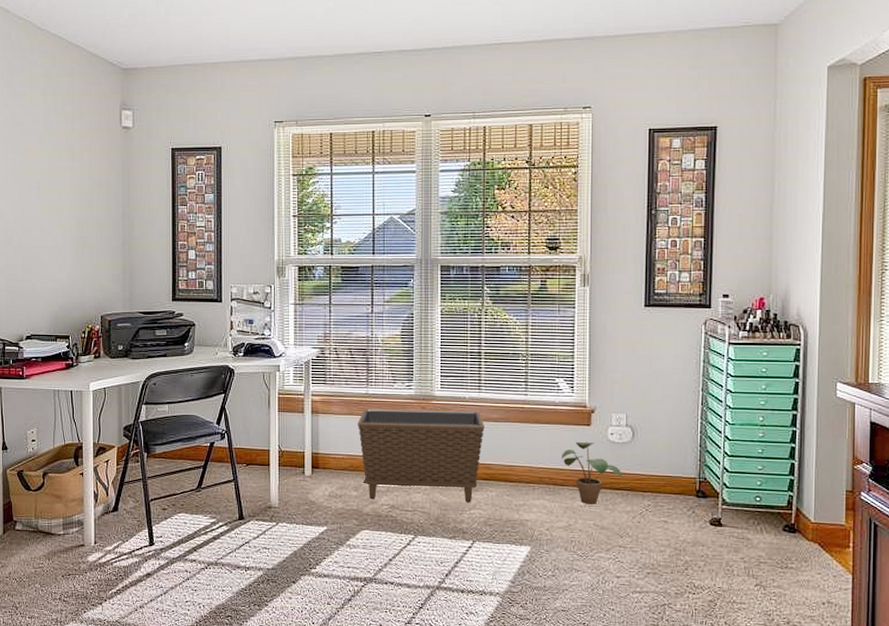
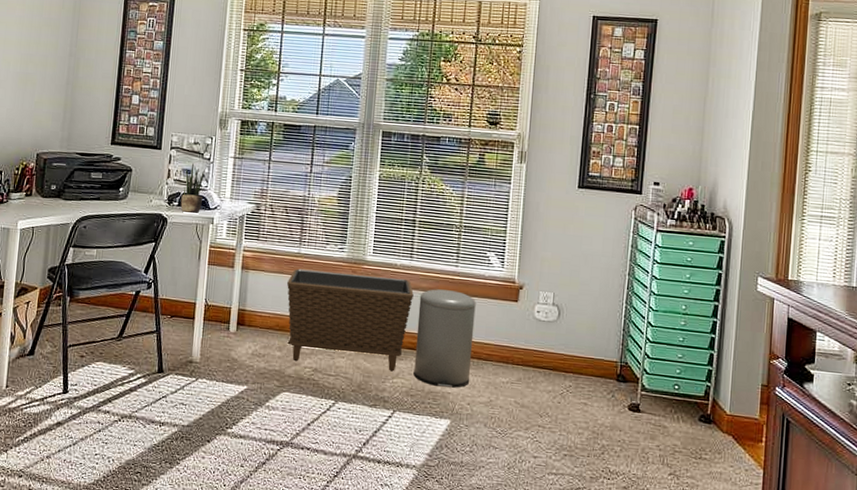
potted plant: none [246,313,268,363] -> present [180,163,206,214]
pedal bin: none [490,419,548,516] -> present [413,289,476,389]
potted plant: present [562,441,623,505] -> none [487,316,546,382]

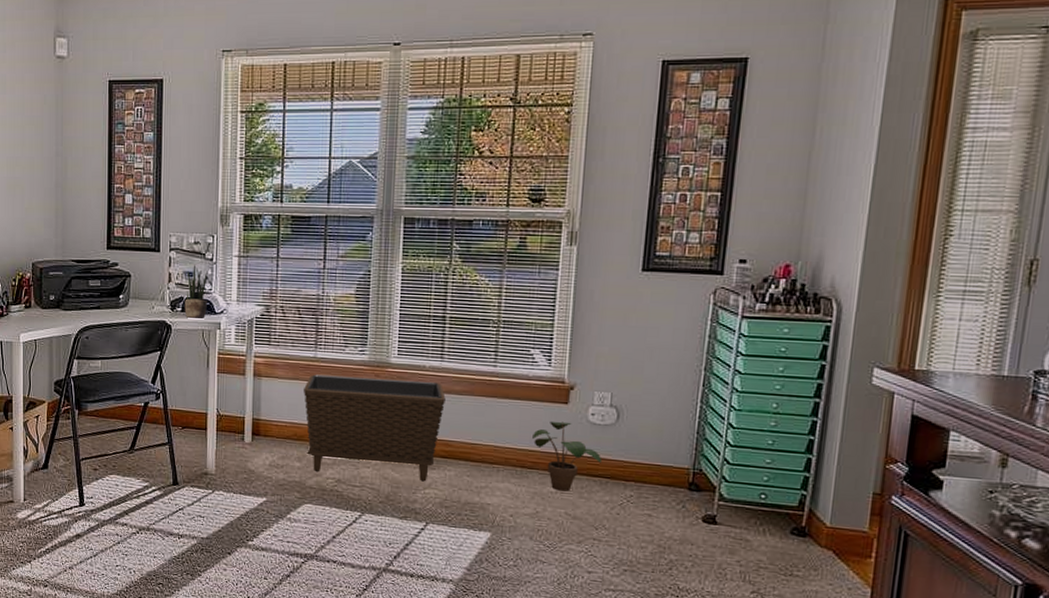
pedal bin: present [413,289,476,389] -> none [448,392,519,499]
potted plant: none [487,316,546,382] -> present [532,420,603,492]

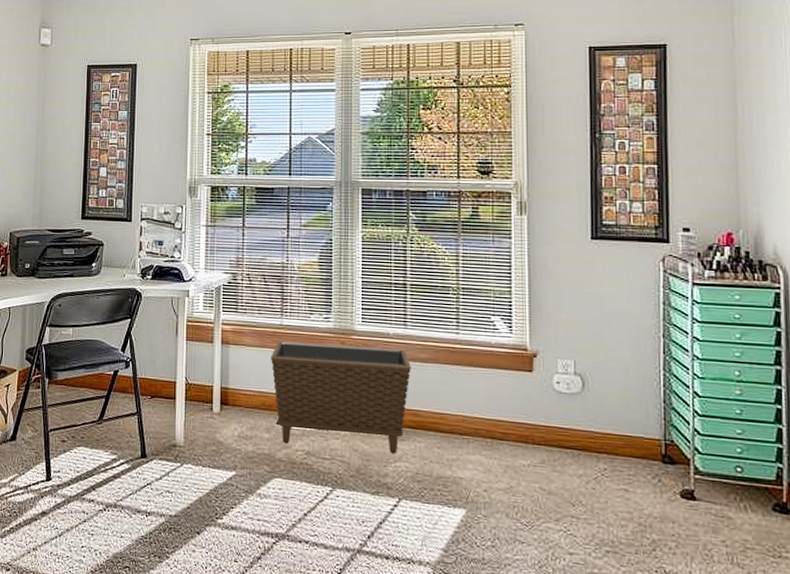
potted plant: present [184,265,209,320] -> none [154,234,178,287]
potted plant: present [532,420,603,492] -> none [500,389,572,465]

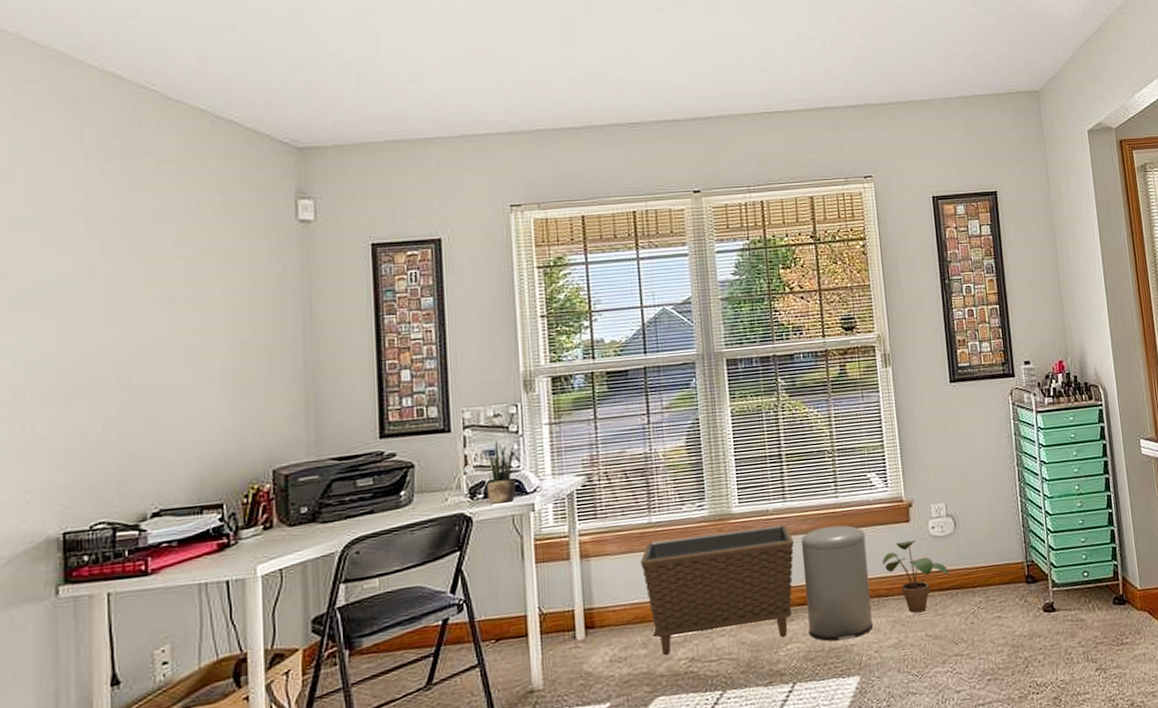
potted plant: none [154,234,178,287] -> present [487,441,516,506]
pedal bin: none [418,360,485,473] -> present [801,525,874,642]
potted plant: none [500,389,572,465] -> present [882,539,950,614]

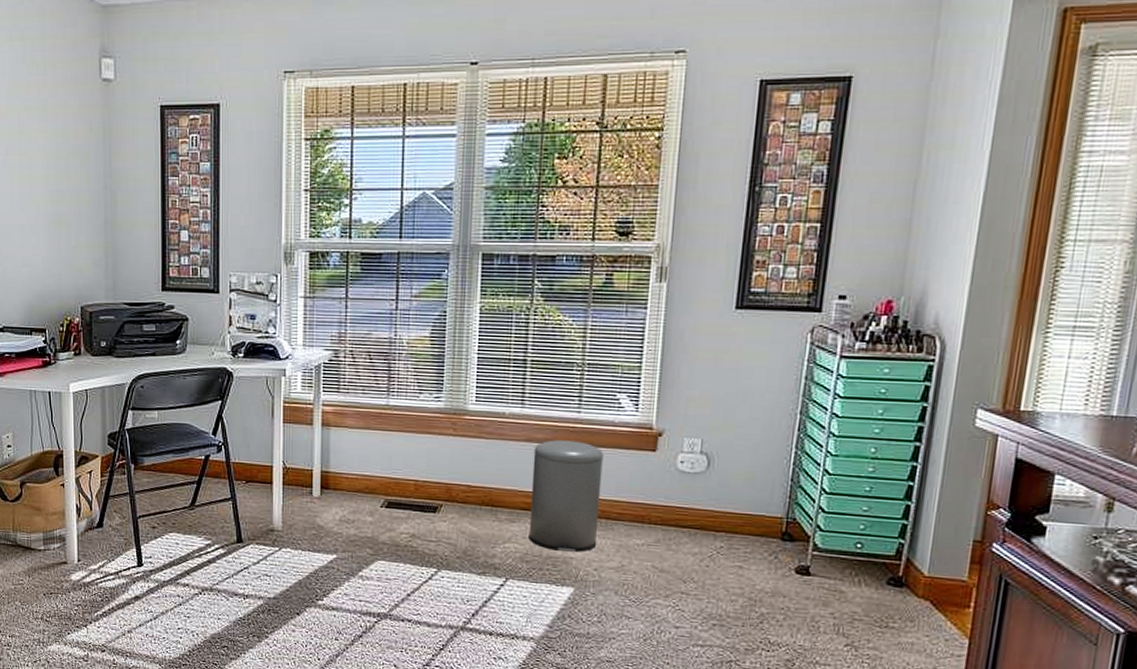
potted plant: present [487,441,516,506] -> none [246,307,273,366]
storage basket: present [639,525,794,656] -> none [374,423,527,536]
potted plant: present [882,539,950,614] -> none [618,469,692,544]

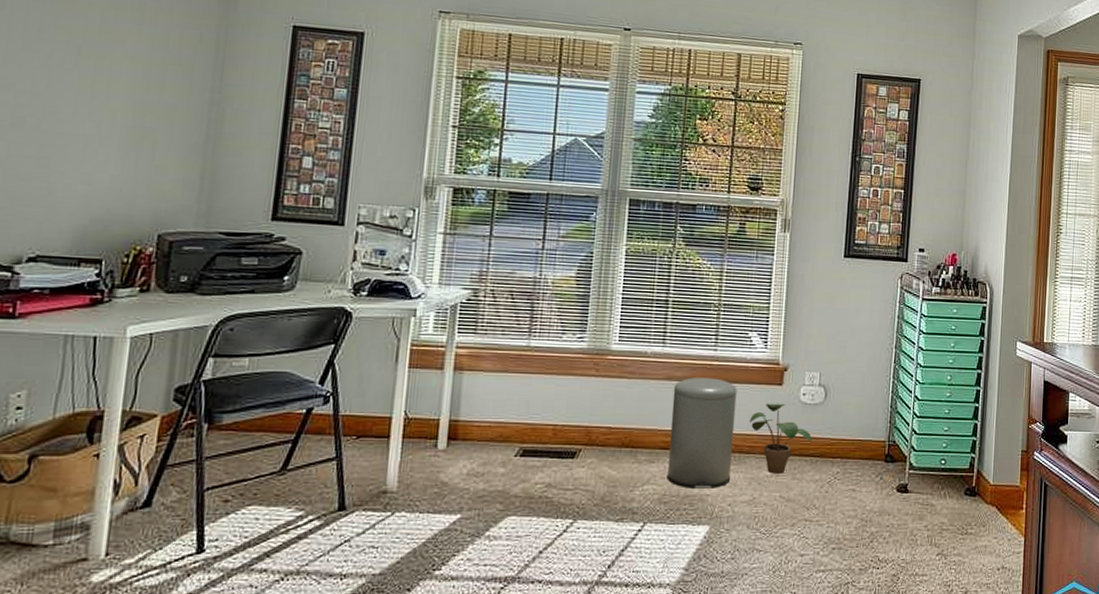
potted plant: none [618,469,692,544] -> present [750,403,813,474]

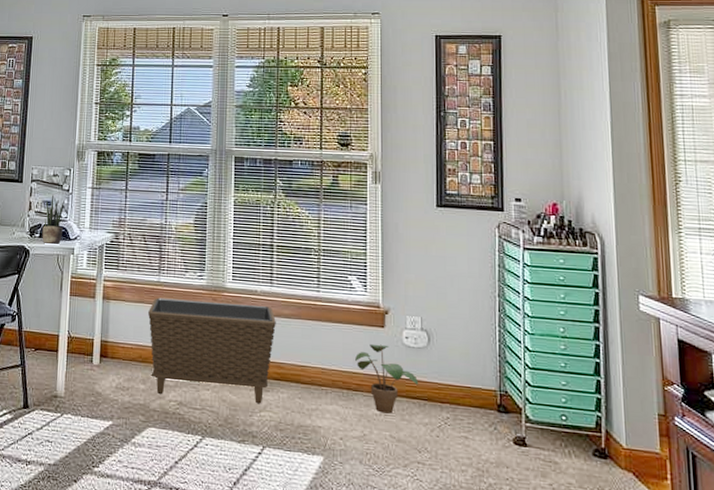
potted plant: none [371,242,407,306] -> present [42,195,66,245]
storage basket: none [512,365,667,478] -> present [147,297,276,404]
pedal bin: present [667,377,737,490] -> none [281,315,341,422]

